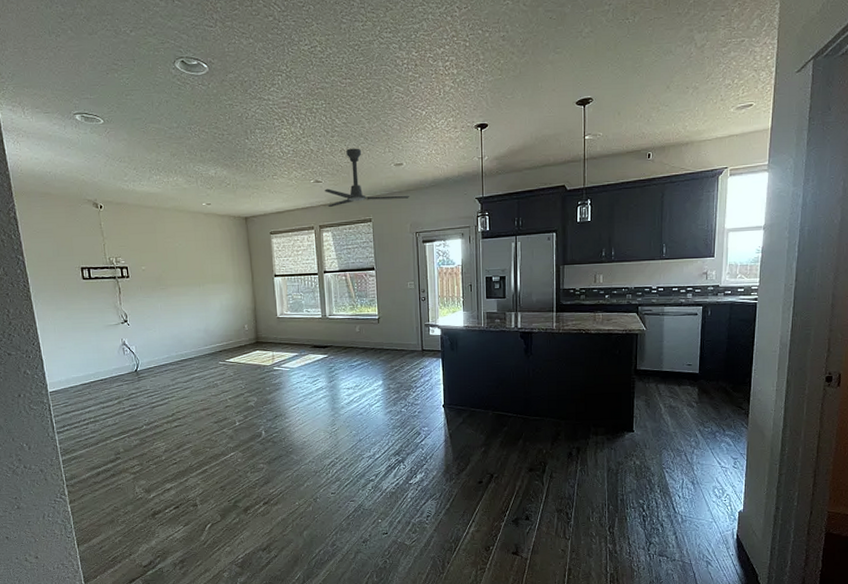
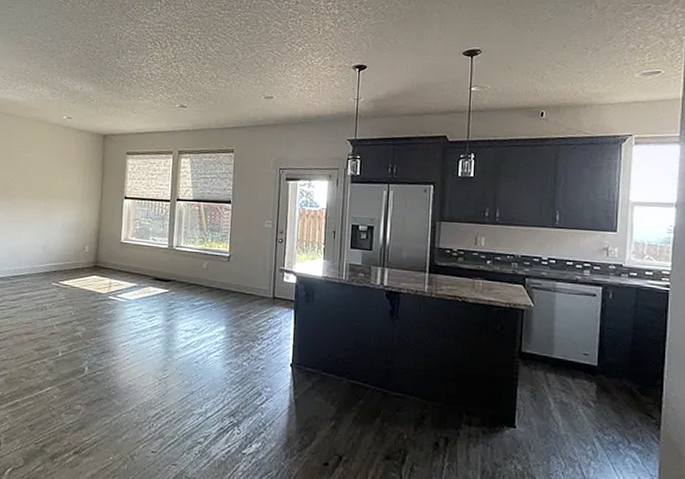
ceiling fan: present [324,148,409,207] -> none [187,77,277,133]

